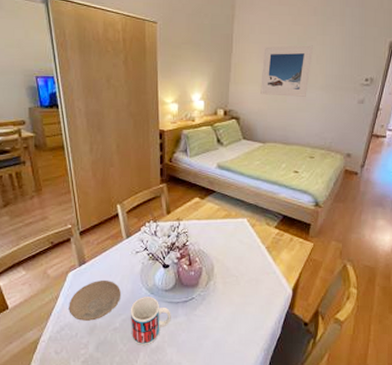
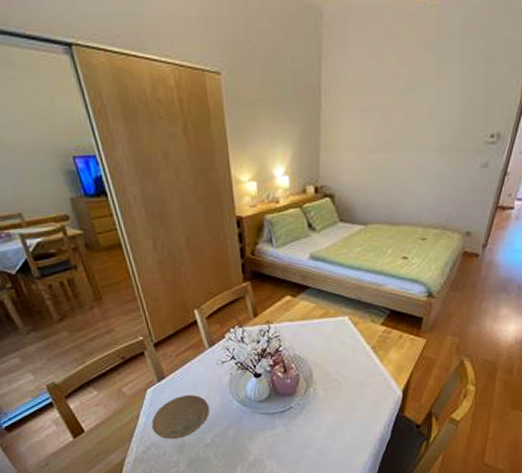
mug: present [130,297,171,345] -> none [221,409,268,460]
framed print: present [260,45,313,97] -> none [359,93,424,164]

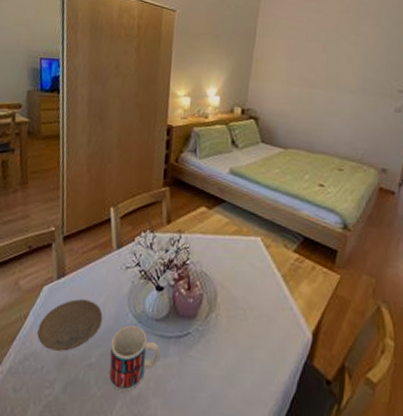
mug: none [221,409,268,460] -> present [109,325,161,391]

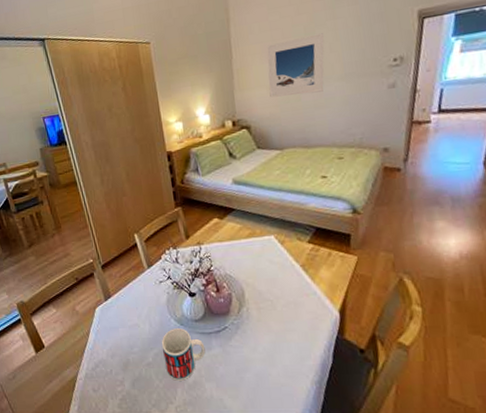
plate: present [37,299,103,351] -> none [100,314,150,357]
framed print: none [284,43,344,100] -> present [267,33,324,98]

